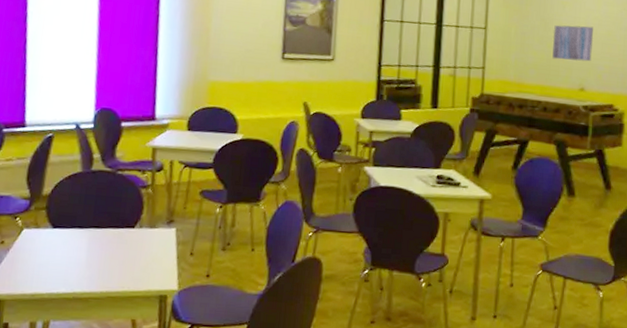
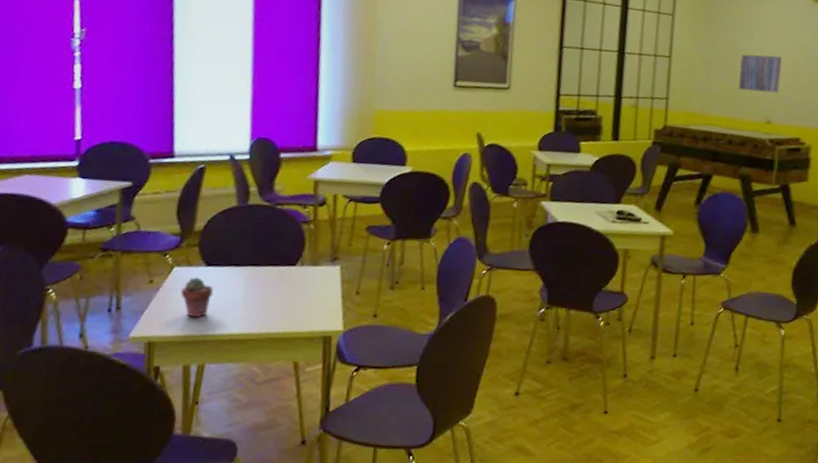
potted succulent: none [29,238,59,277] -> present [180,277,214,318]

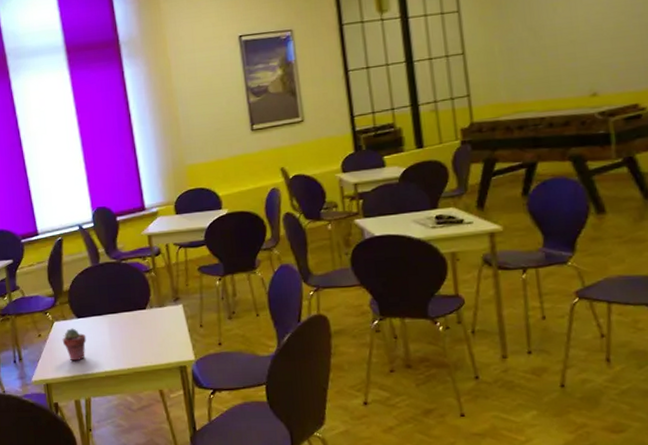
wall art: present [739,54,782,93] -> none [546,22,601,69]

